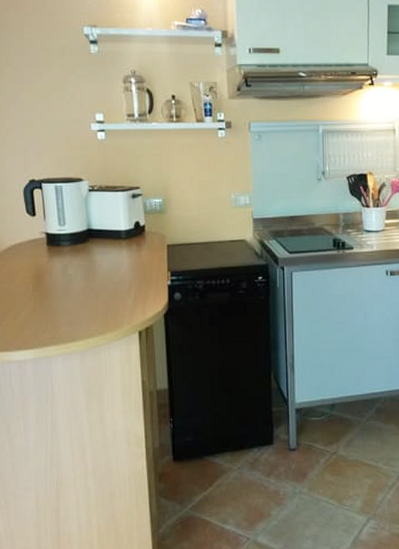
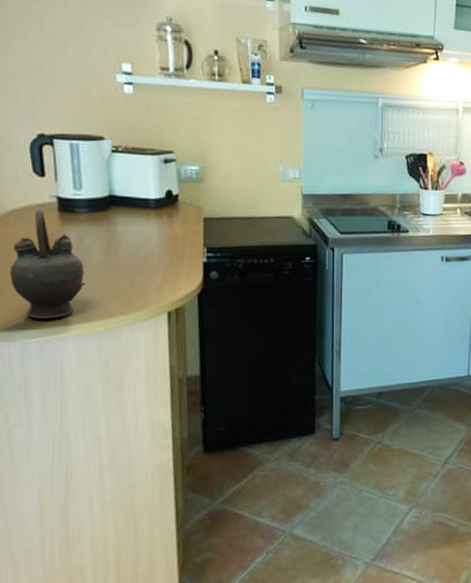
teapot: none [9,244,70,340] -> present [9,209,86,319]

